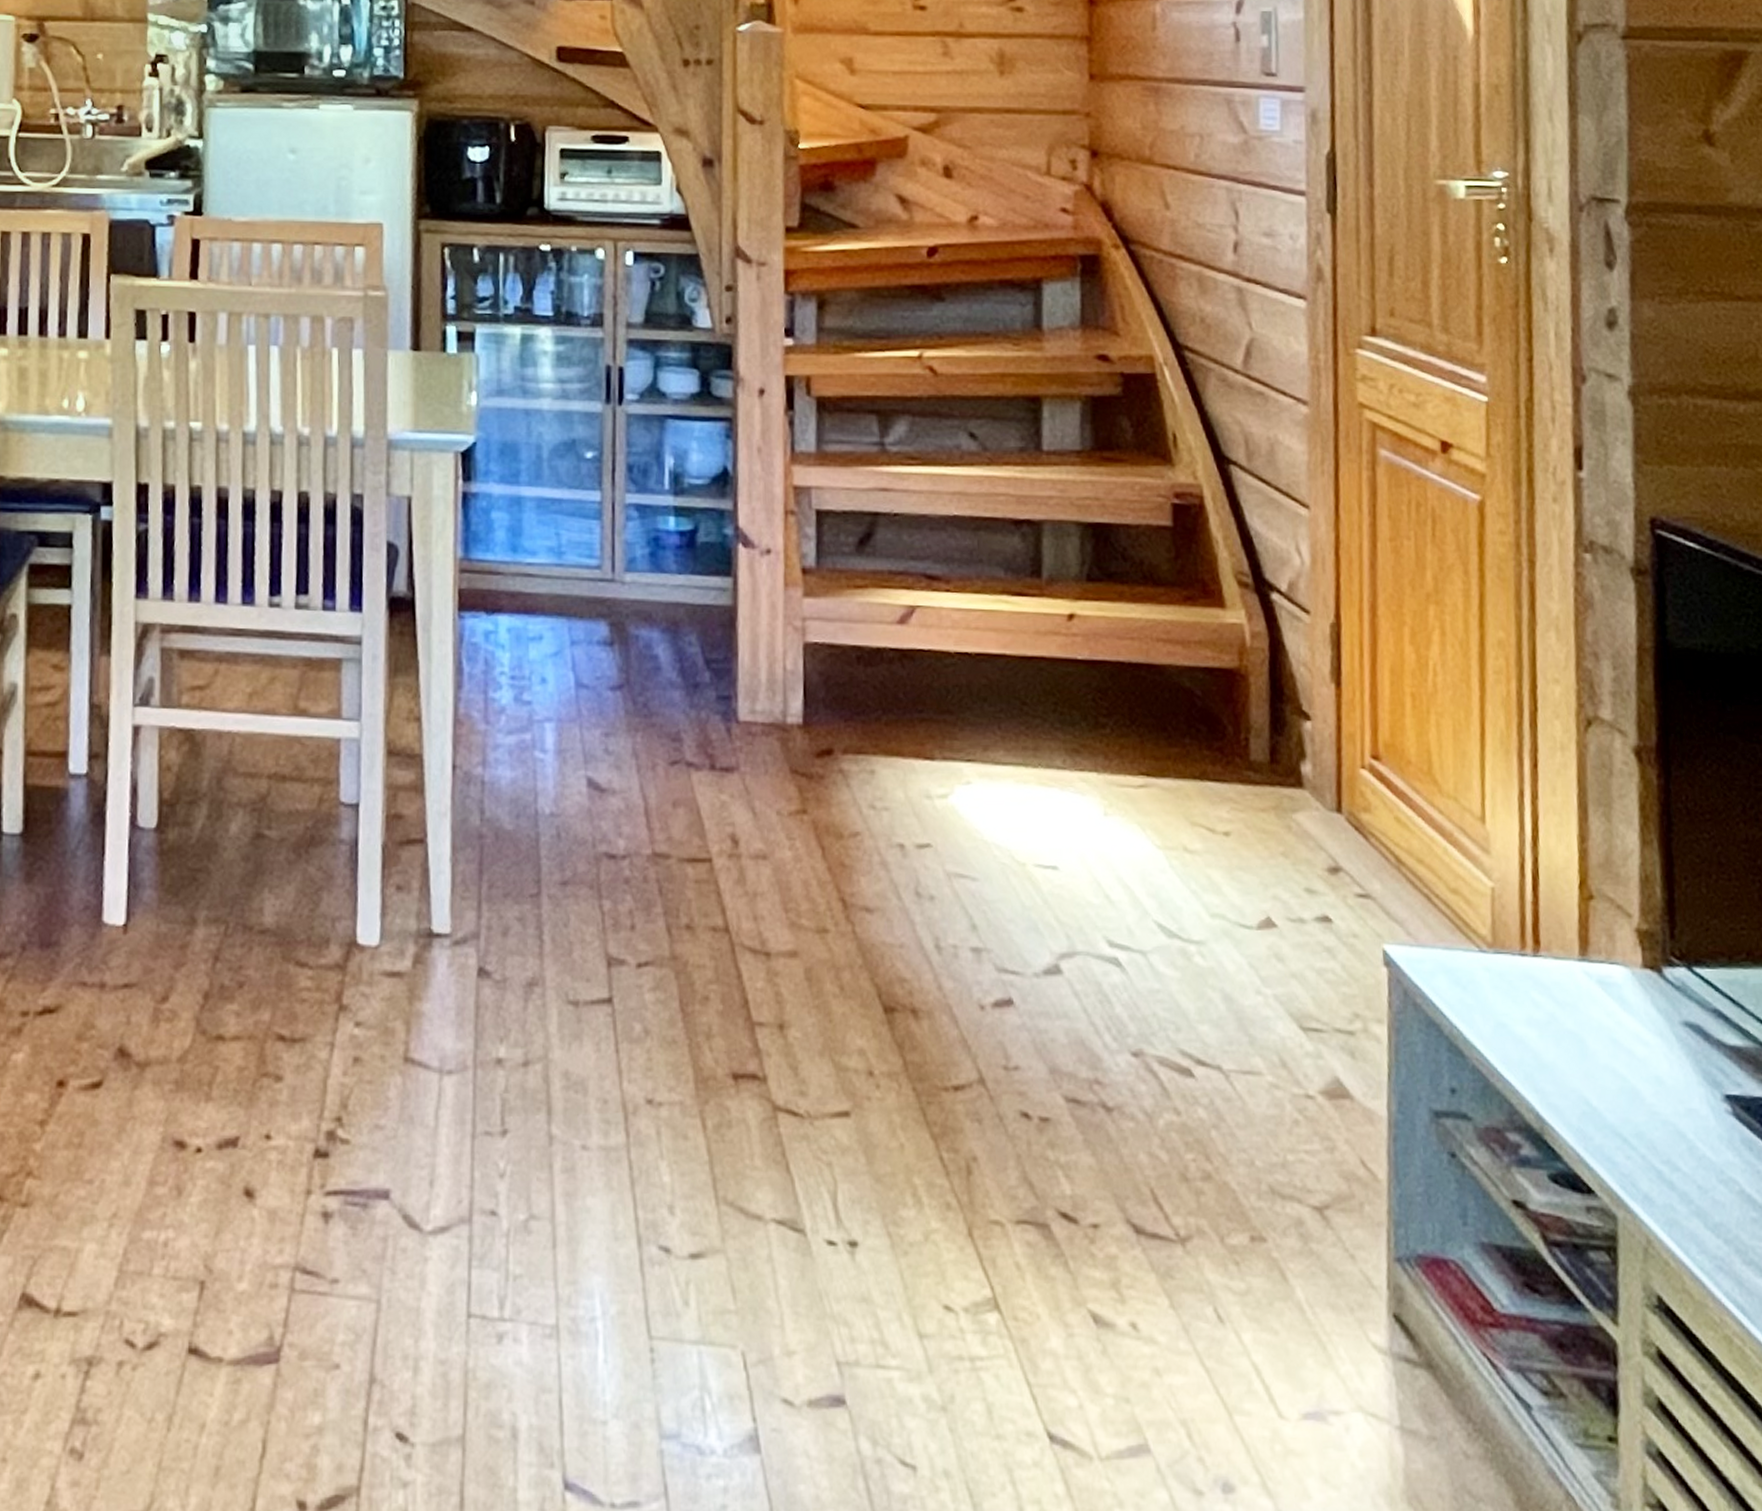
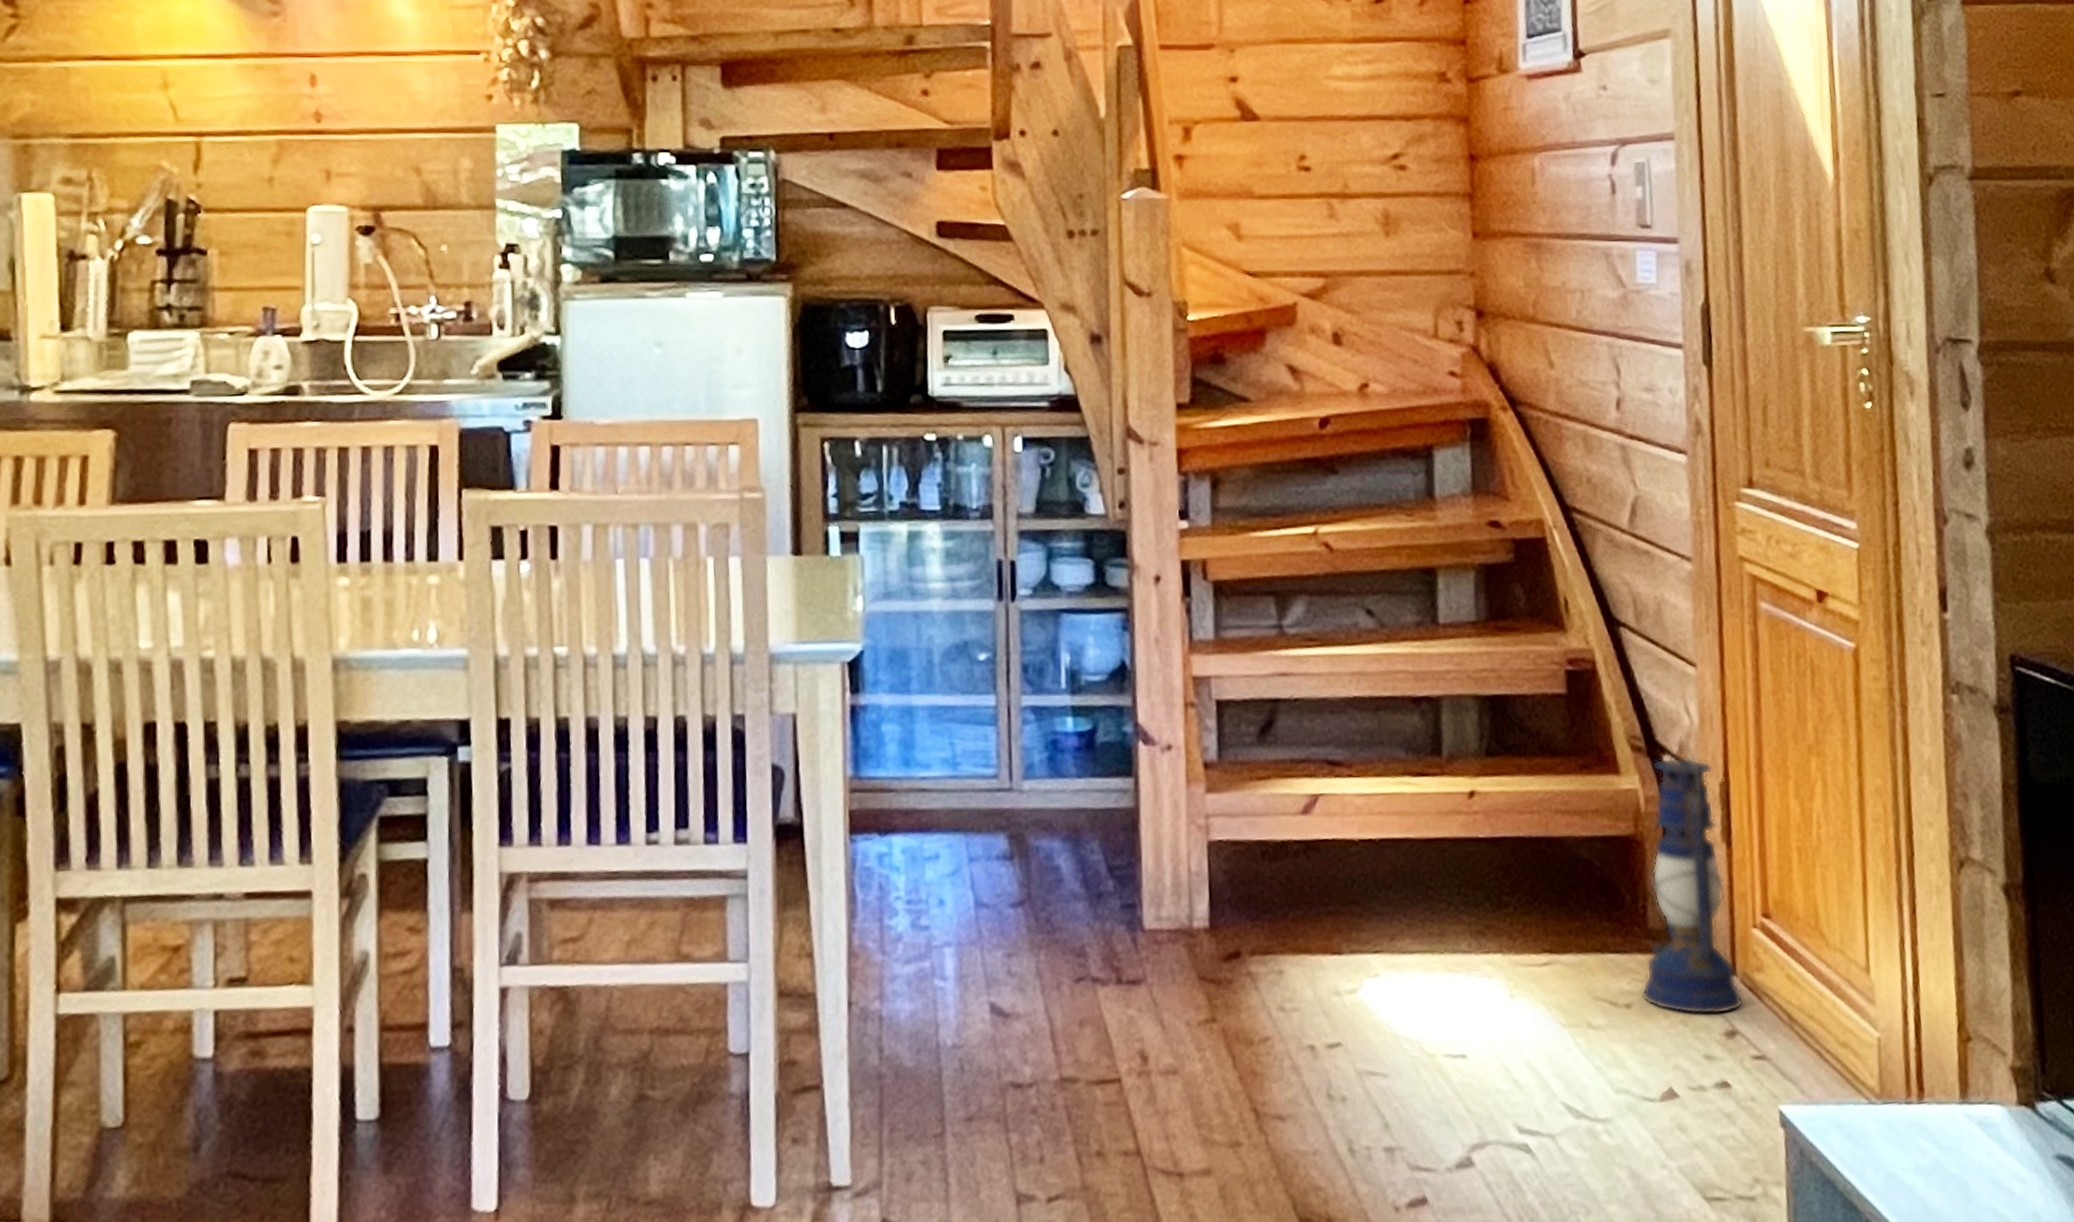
lantern: none [1240,573,1349,851] -> present [1641,733,1744,1016]

